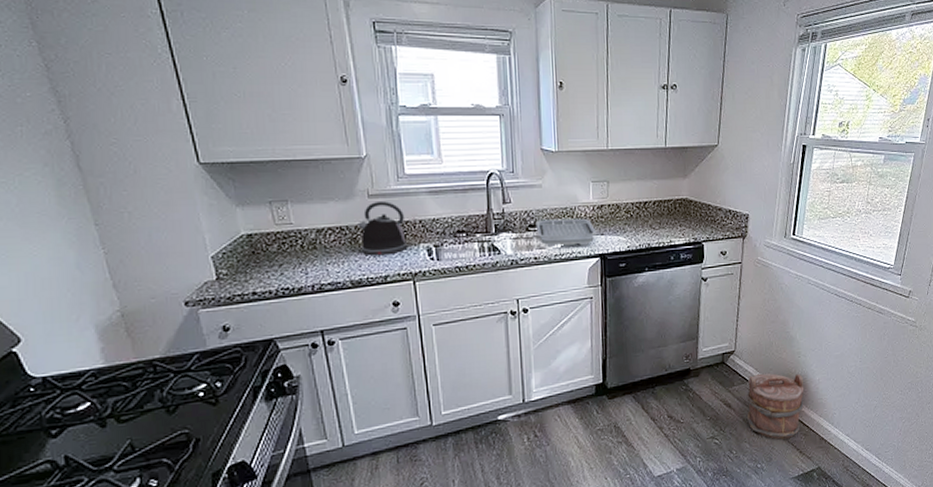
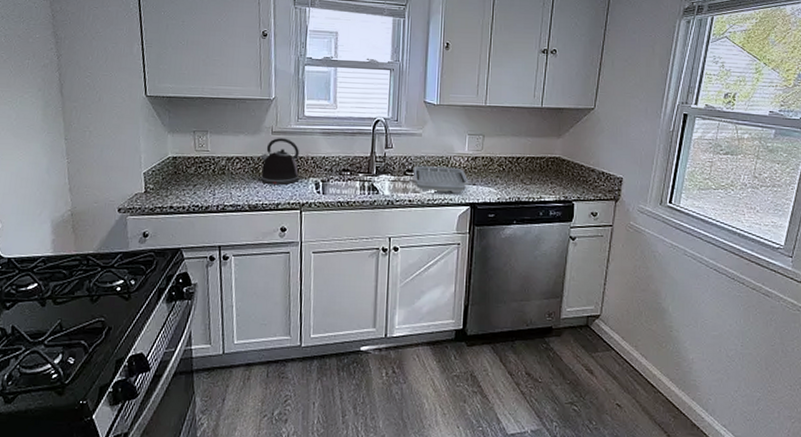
bucket: present [746,373,804,440] -> none [609,342,676,418]

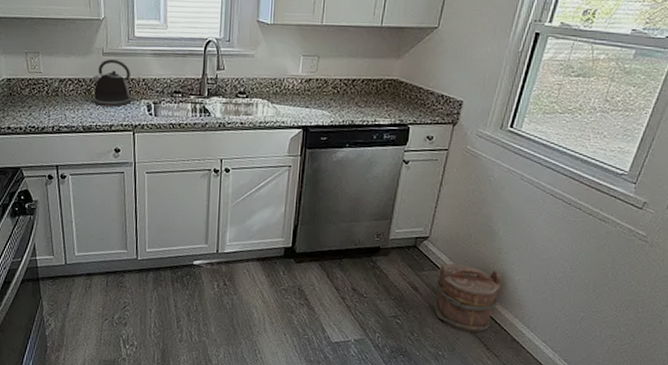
dish rack: present [412,166,469,194] -> none [244,88,302,117]
bucket: none [609,342,676,418] -> present [433,263,502,333]

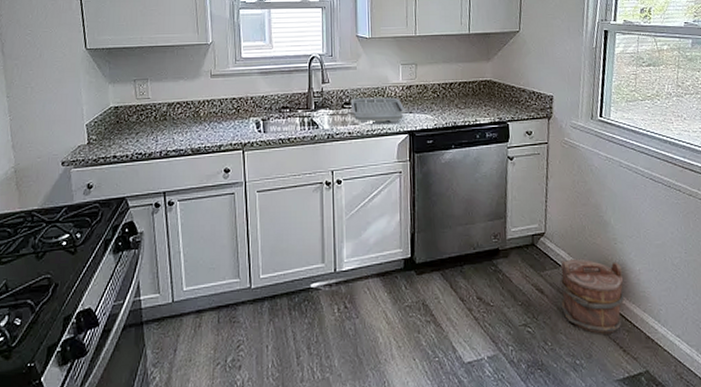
kettle: present [92,59,133,108] -> none [201,81,242,128]
dish rack: none [244,88,302,117] -> present [350,97,406,124]

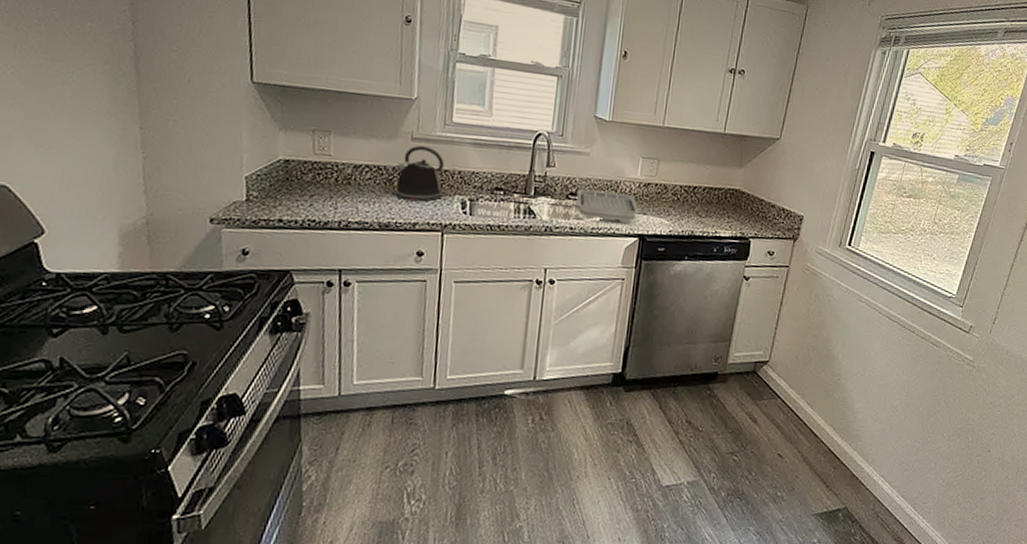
kettle: none [201,81,242,128] -> present [395,145,445,203]
bucket: present [559,258,625,334] -> none [772,390,841,469]

